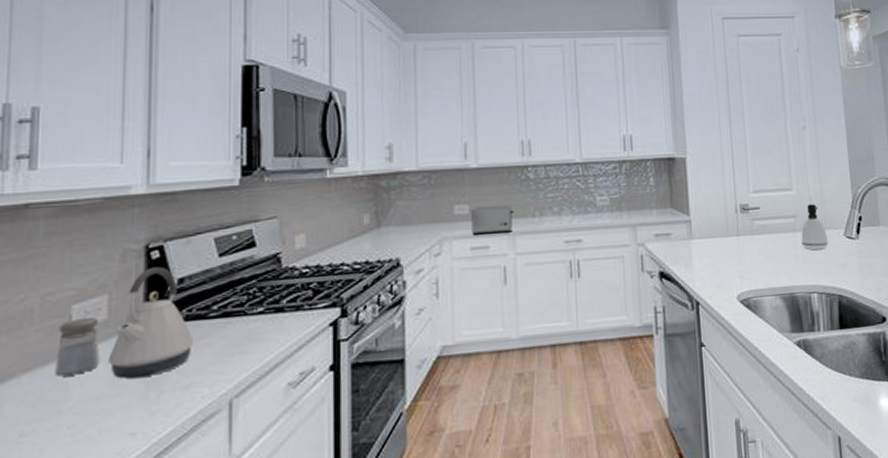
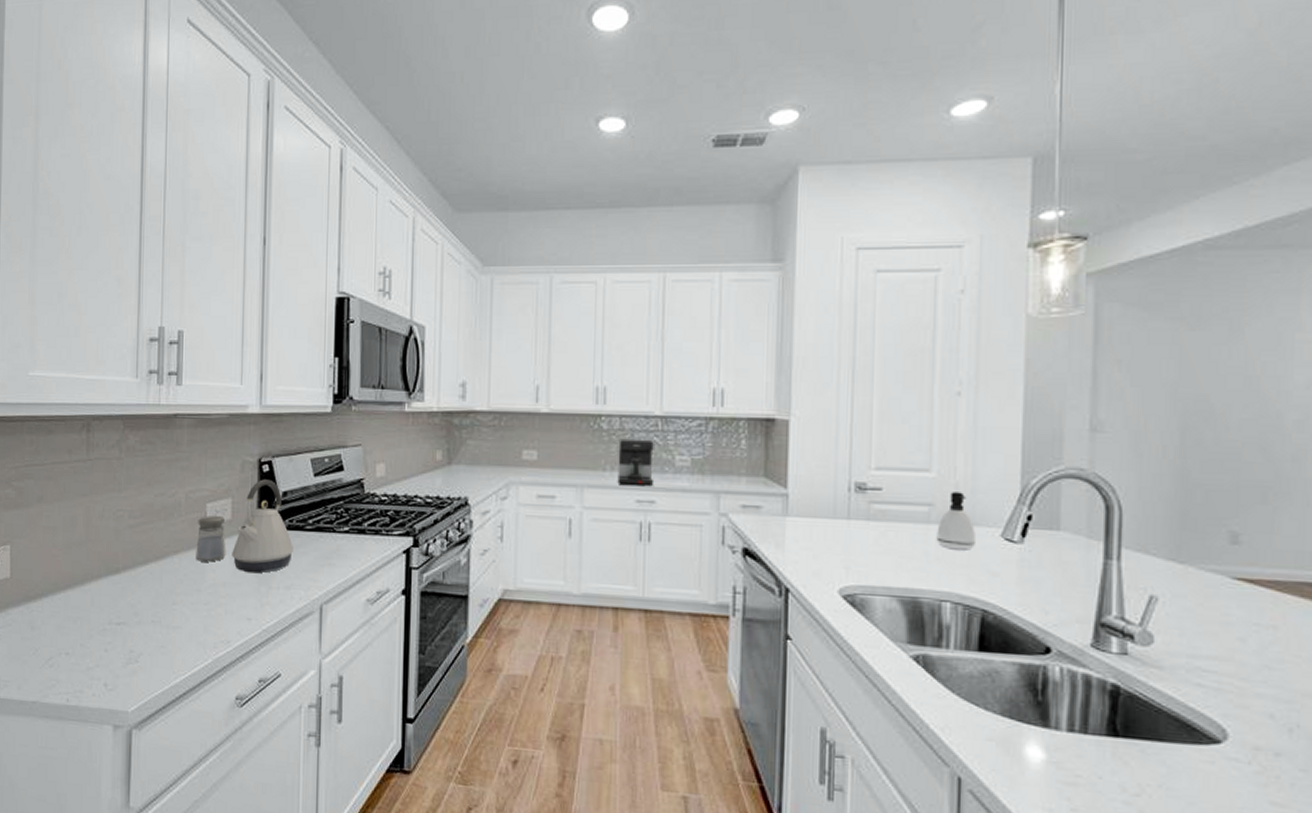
toaster: present [471,204,515,236] -> none [539,453,584,486]
coffee maker: none [545,184,580,228] -> present [617,438,654,485]

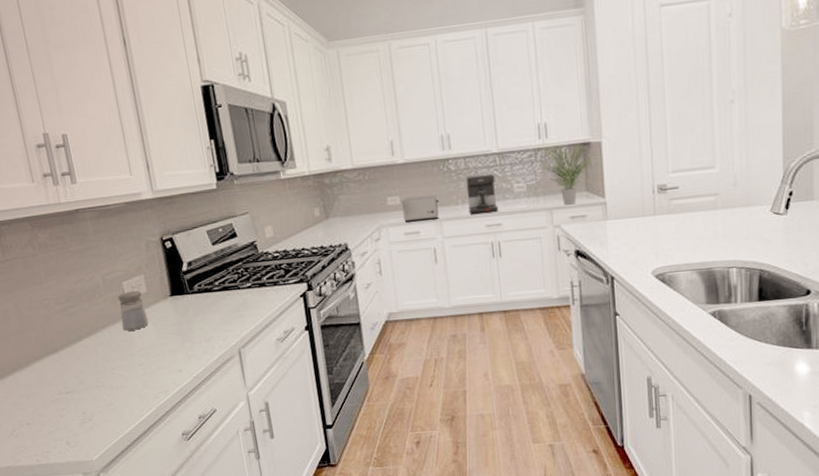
kettle: present [232,479,293,574] -> none [153,253,207,334]
toaster: none [539,453,584,486] -> present [402,194,440,224]
potted plant: none [712,419,776,491] -> present [541,144,593,205]
soap dispenser: present [936,492,976,552] -> none [722,181,752,228]

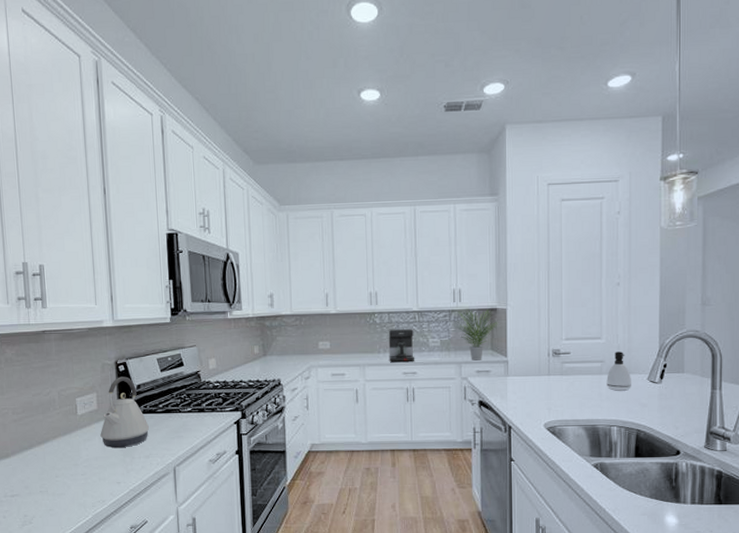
salt shaker: present [118,290,149,331] -> none [70,406,96,443]
kettle: none [153,253,207,334] -> present [100,376,149,448]
toaster: present [402,194,440,224] -> none [331,342,365,366]
soap dispenser: none [722,181,752,228] -> present [606,352,631,392]

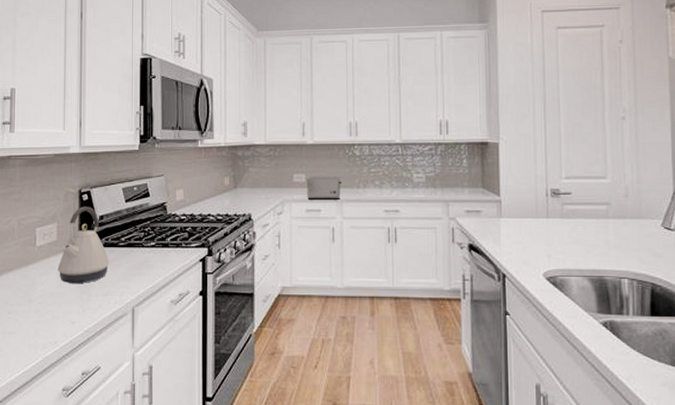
toaster: none [331,342,365,366] -> present [307,176,343,201]
coffee maker: present [388,328,415,362] -> none [369,162,398,198]
potted plant: present [454,309,498,361] -> none [440,143,490,199]
soap dispenser: present [606,352,631,392] -> none [614,193,643,239]

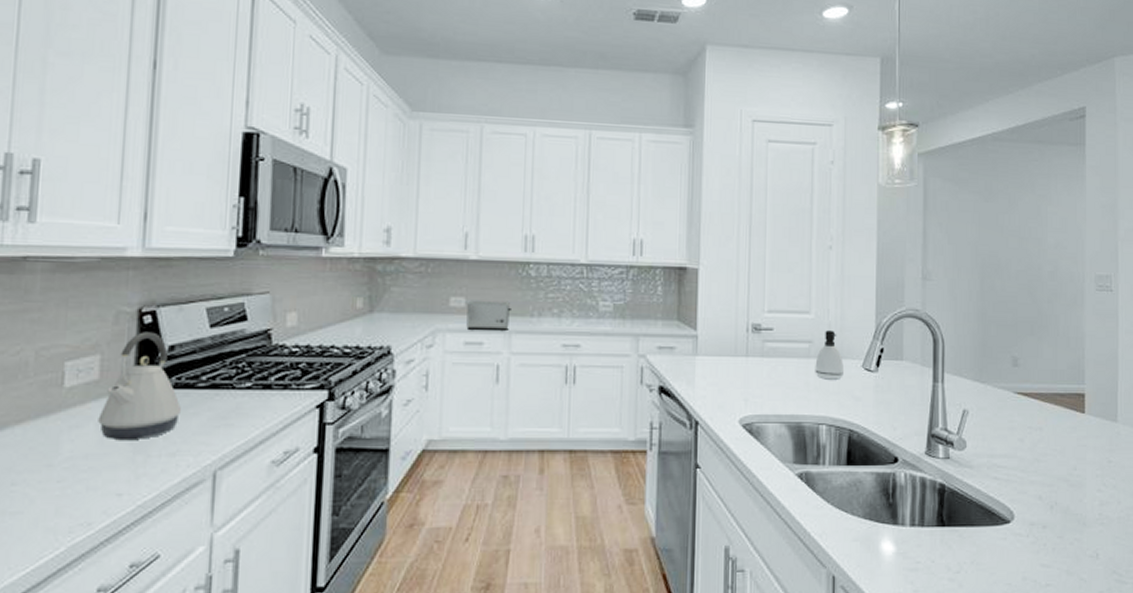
soap dispenser: none [614,193,643,239] -> present [815,330,844,381]

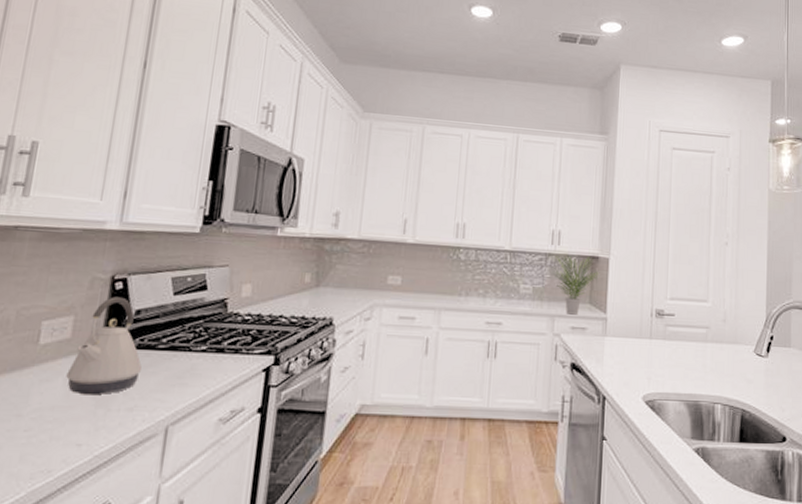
toaster: present [466,300,513,332] -> none [401,279,443,309]
potted plant: none [632,267,687,333] -> present [550,255,599,315]
soap dispenser: present [815,330,844,381] -> none [711,318,737,364]

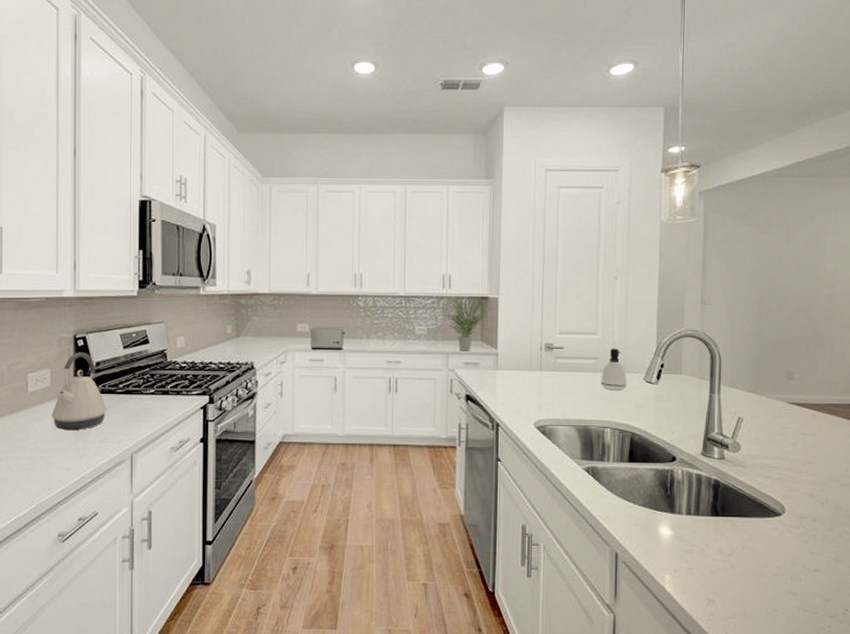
toaster: none [401,279,443,309] -> present [310,326,346,351]
soap dispenser: none [711,318,737,364] -> present [601,349,627,392]

